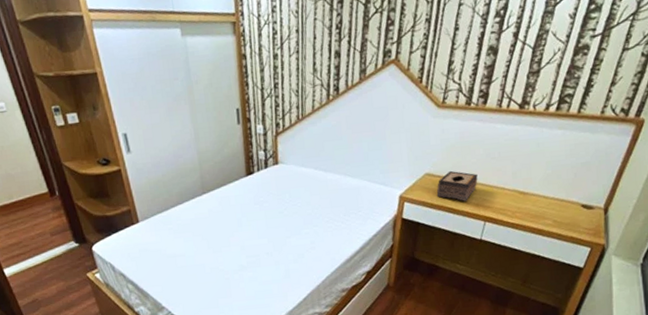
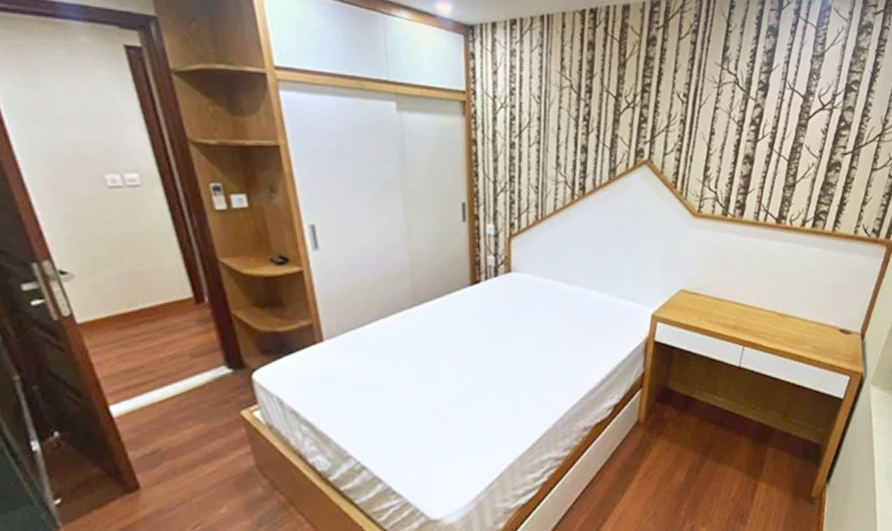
tissue box: present [436,170,478,202] -> none [692,287,736,323]

